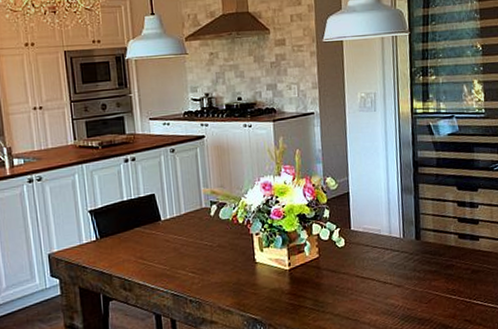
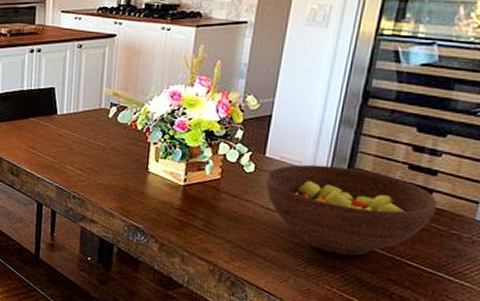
fruit bowl: none [356,229,485,307] -> present [266,164,438,256]

